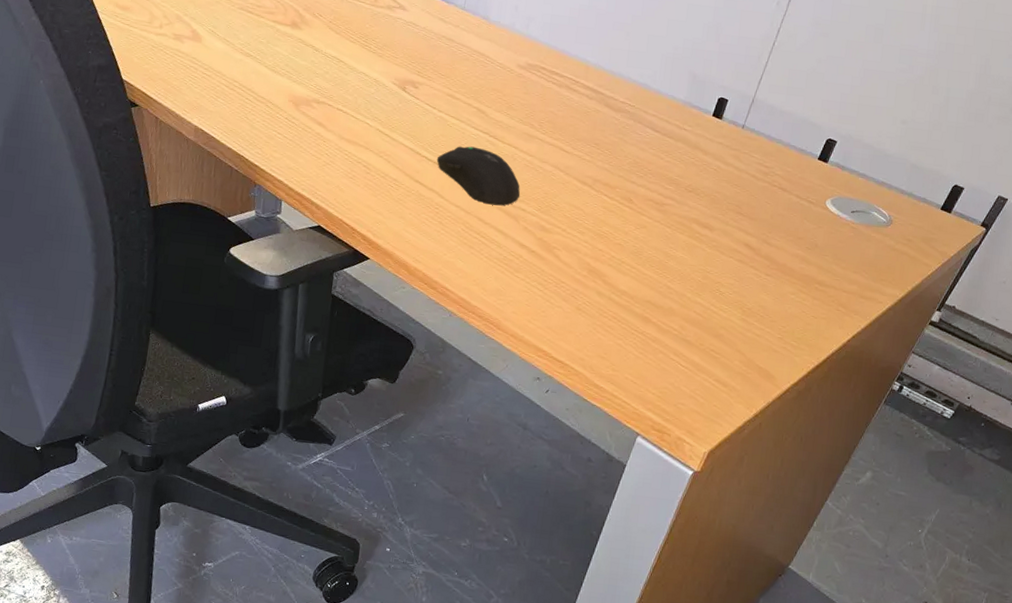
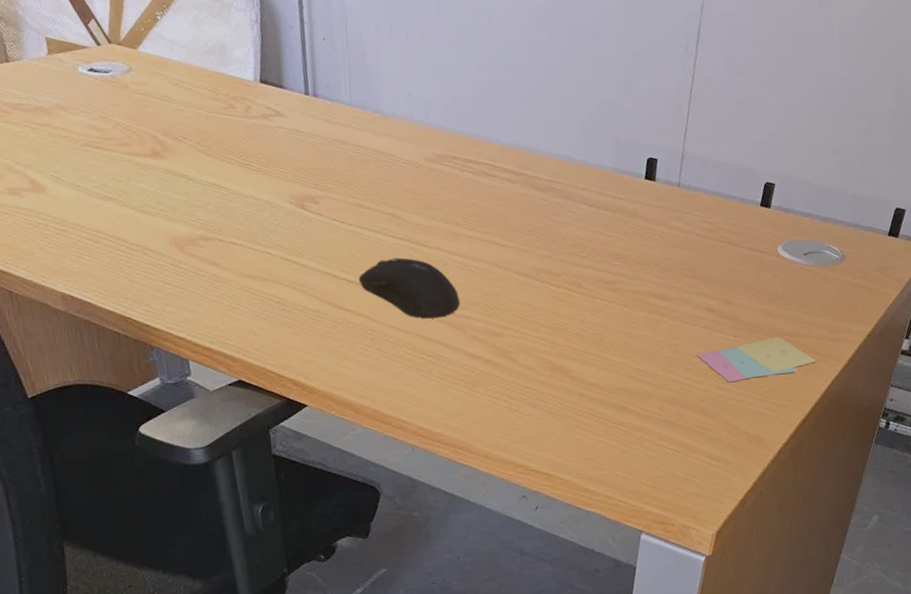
sticky notes: none [725,282,843,320] -> present [696,336,817,383]

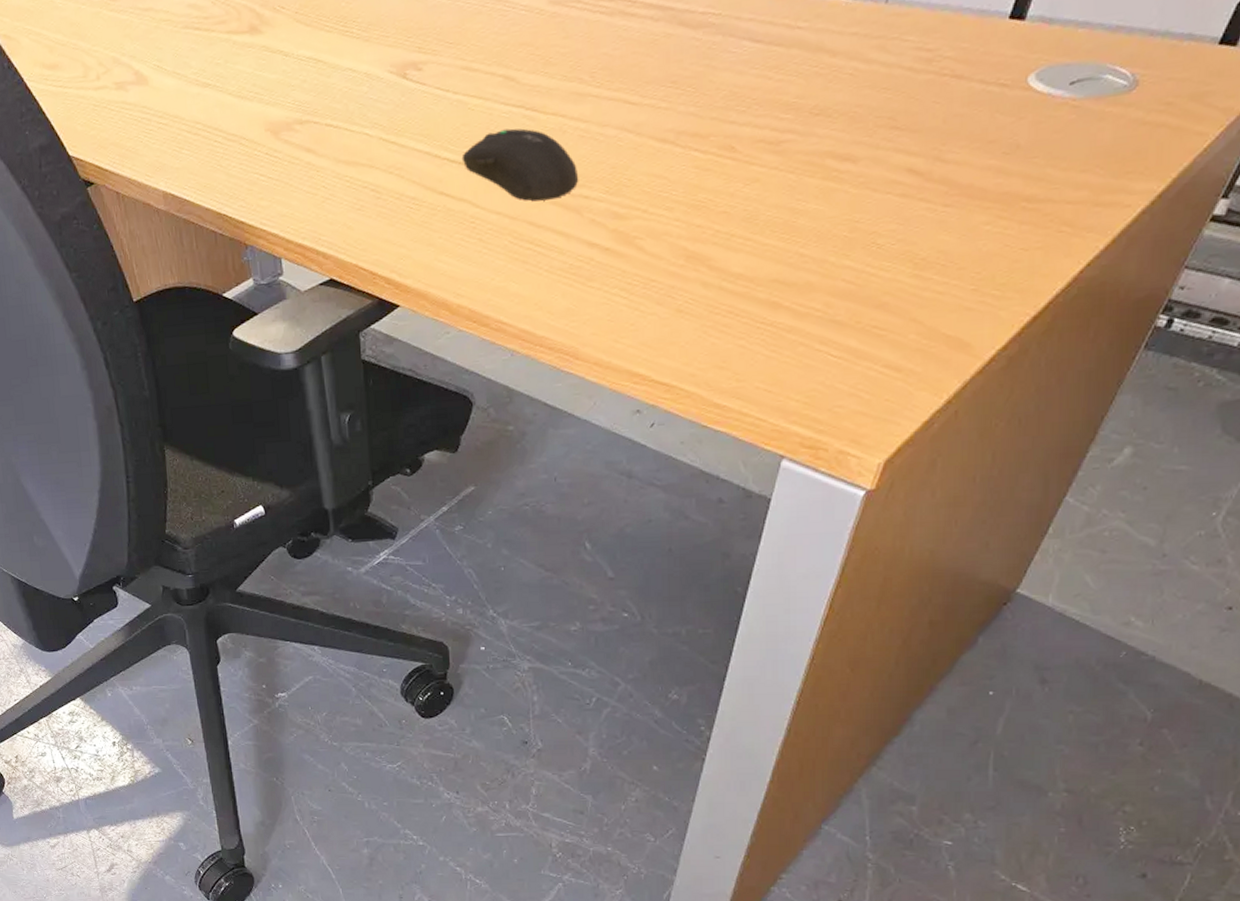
sticky notes: present [696,336,817,383] -> none [884,202,1068,269]

